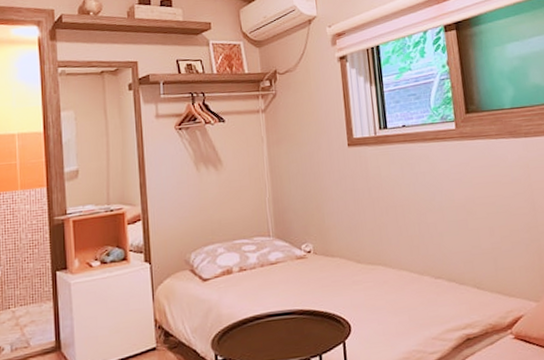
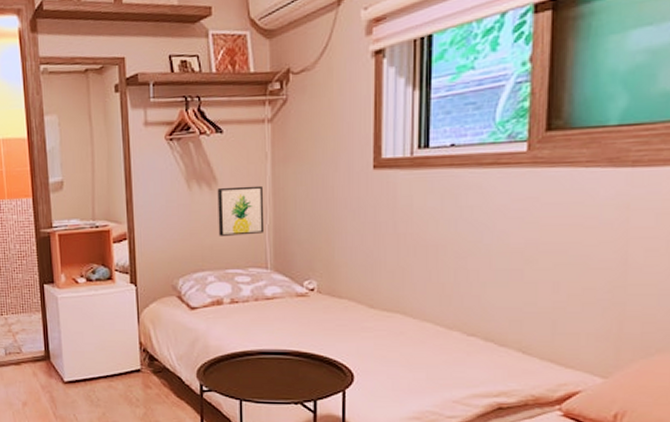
wall art: none [222,164,265,211] -> present [217,185,265,236]

